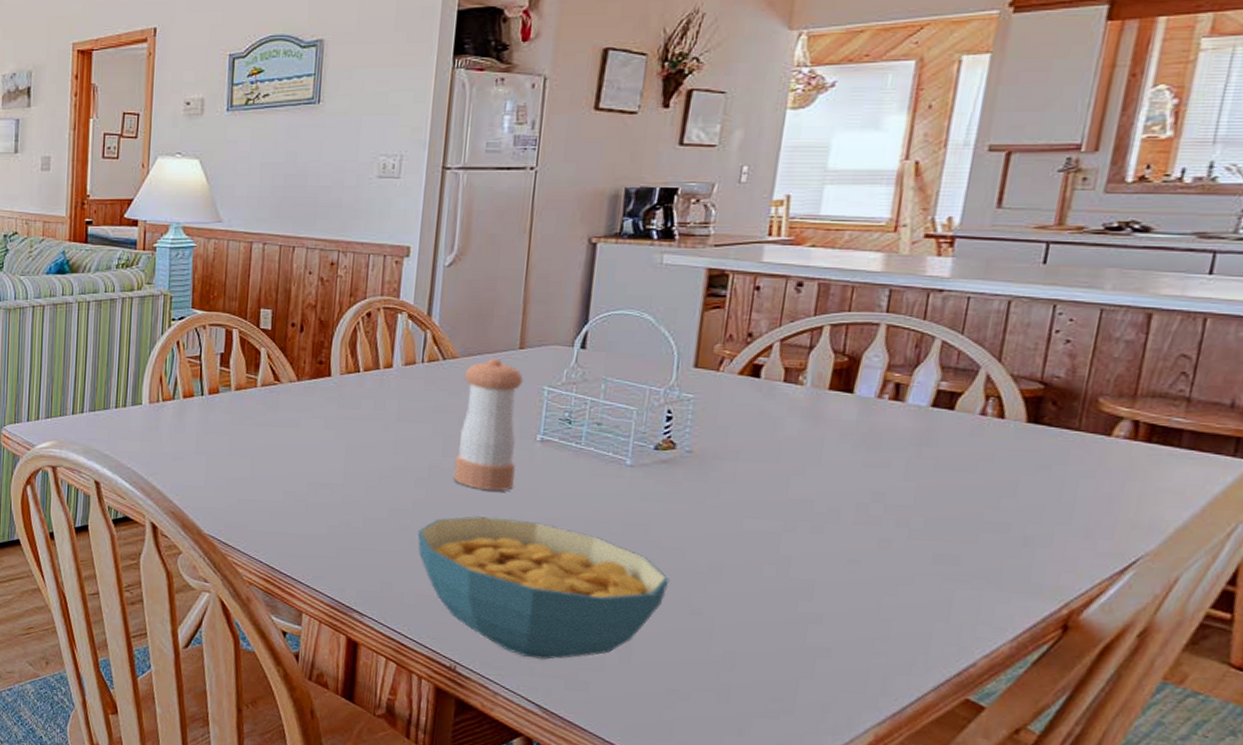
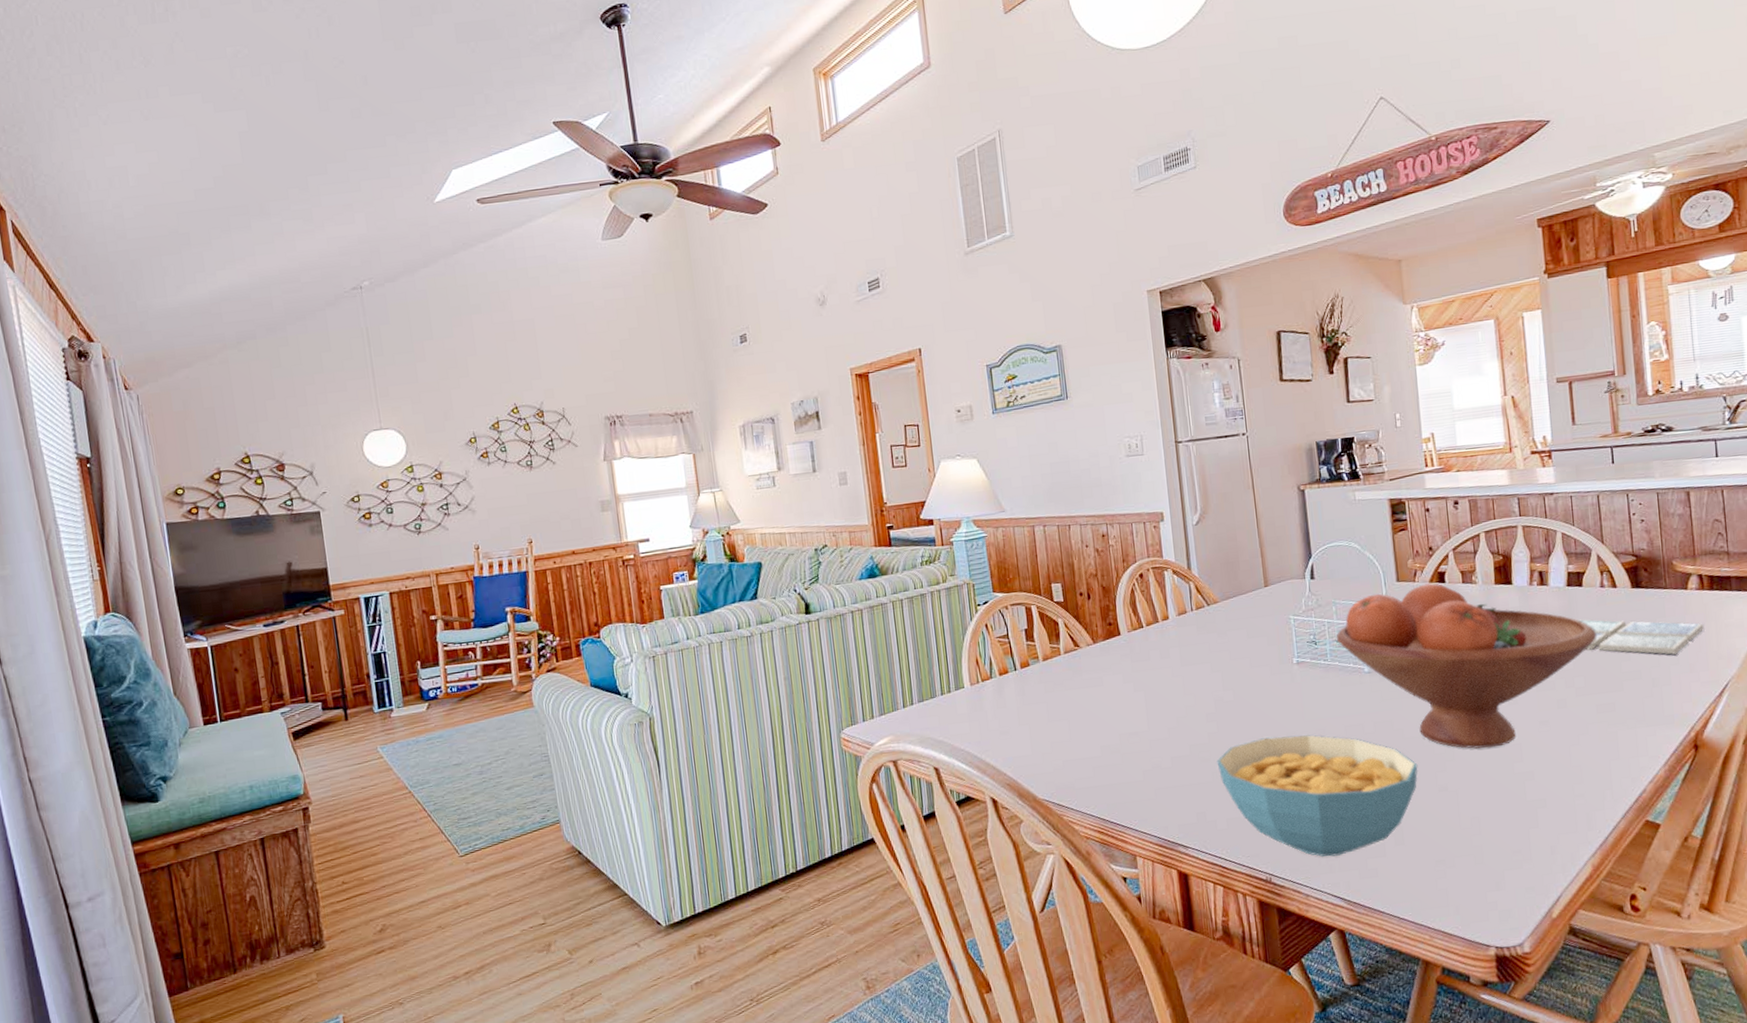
pepper shaker: present [453,358,524,491] -> none [1226,598,1284,714]
fruit bowl: none [597,375,959,579] -> present [1336,583,1597,749]
drink coaster: none [933,449,1124,513] -> present [1576,619,1705,655]

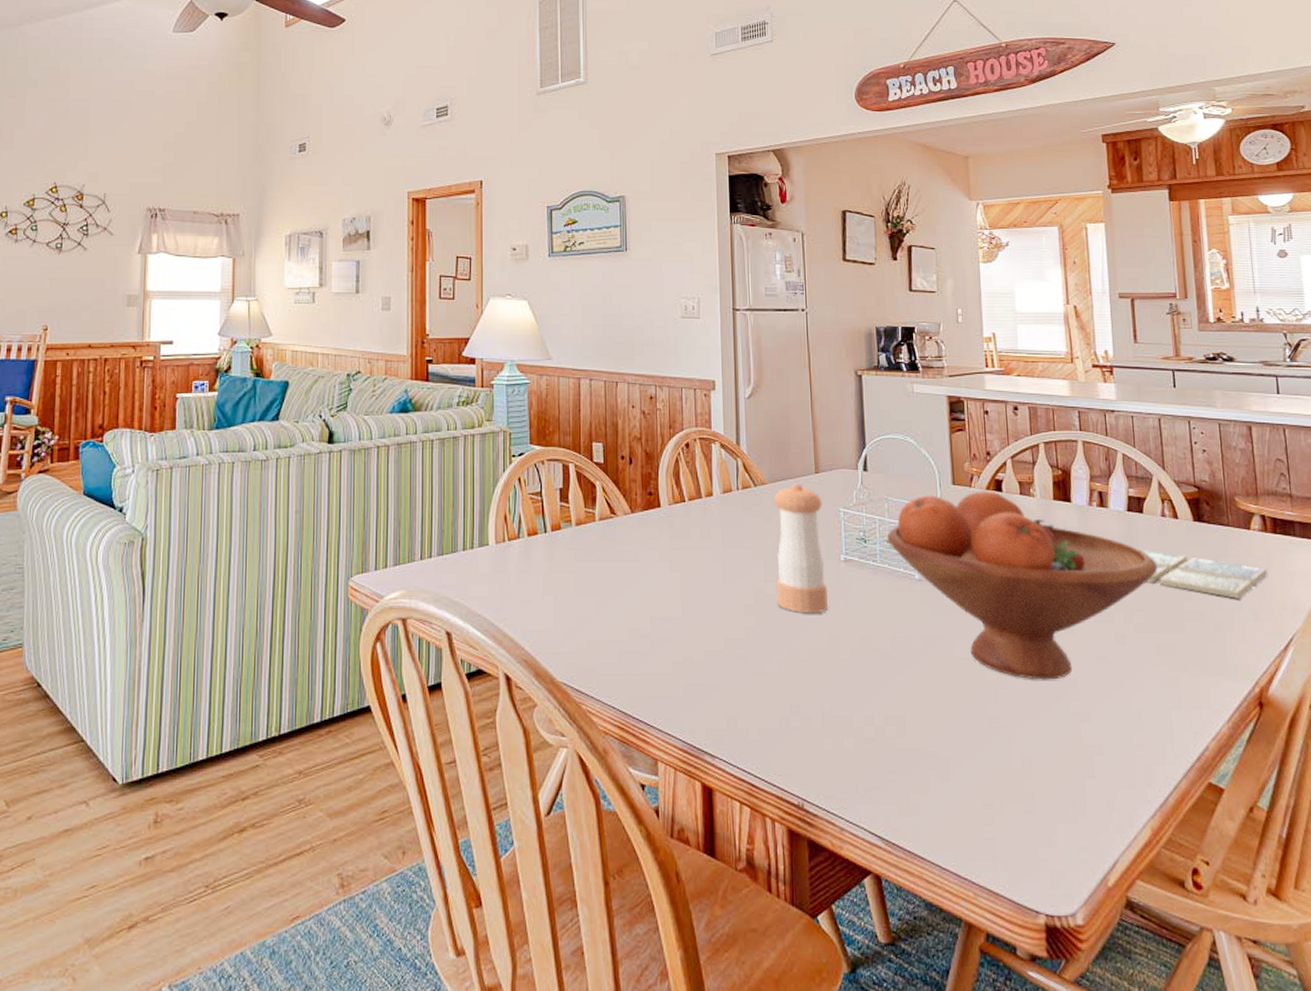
cereal bowl: present [1216,735,1418,857] -> none [753,640,968,786]
pepper shaker: none [1226,598,1284,714] -> present [773,483,829,613]

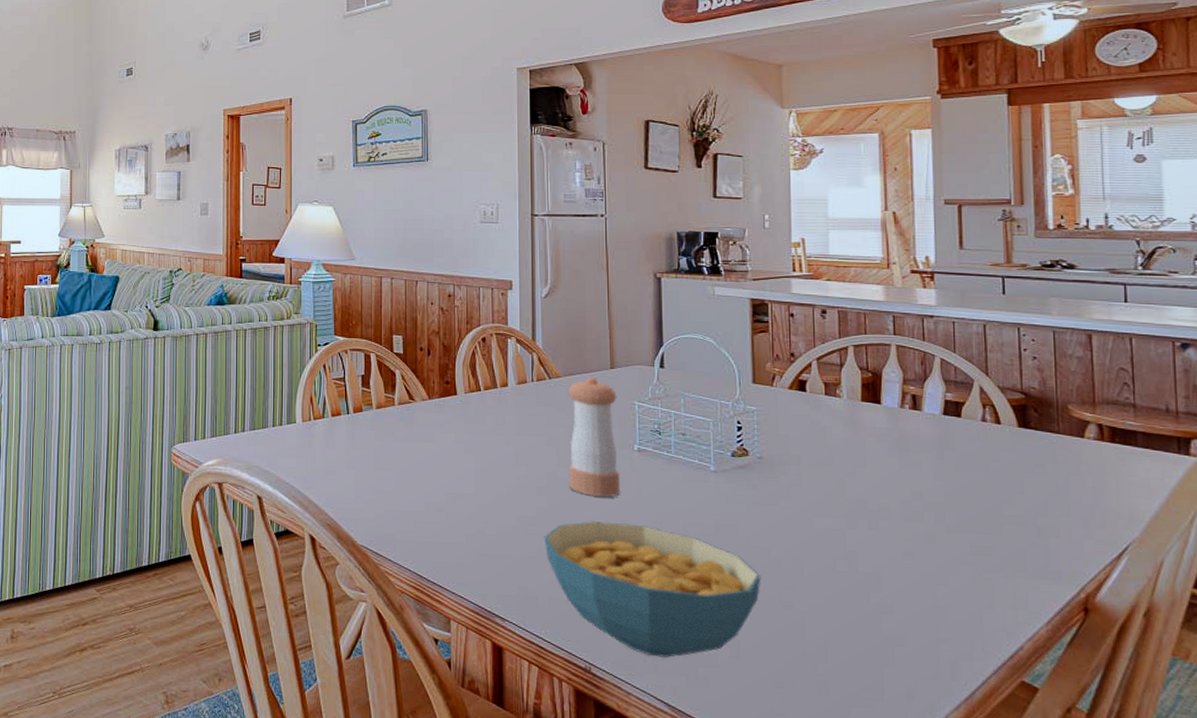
cereal bowl: none [753,640,968,786] -> present [544,521,761,658]
fruit bowl: present [886,491,1158,680] -> none [682,390,975,573]
drink coaster: present [1137,549,1268,599] -> none [952,452,1102,506]

